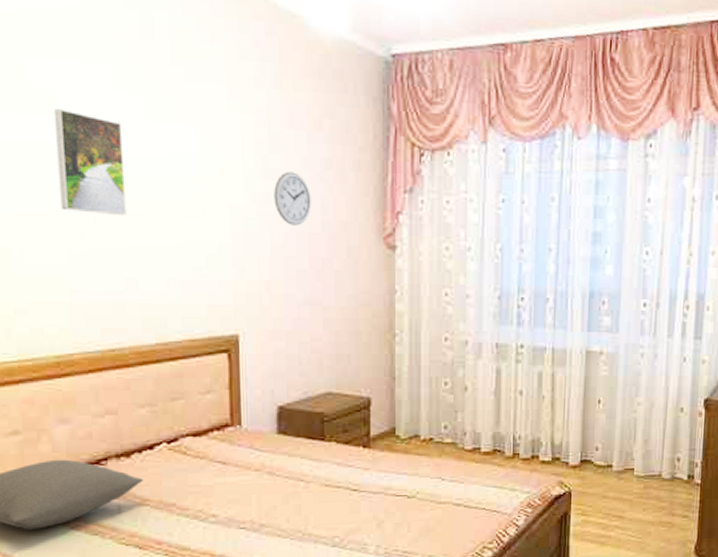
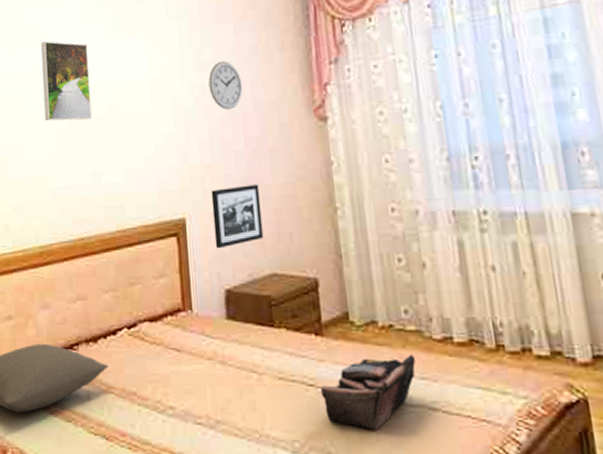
picture frame: none [269,306,322,367] -> present [211,184,264,249]
tote bag: none [364,462,447,524] -> present [321,354,416,430]

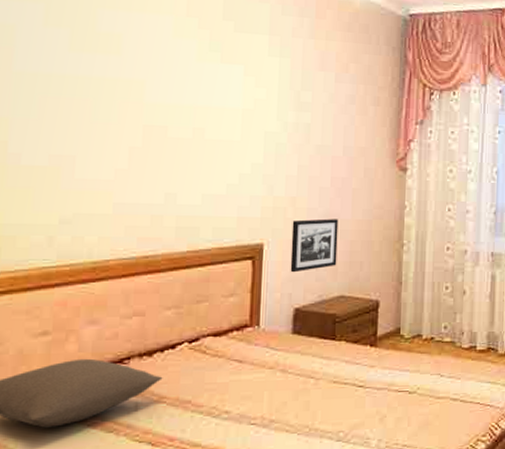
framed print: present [41,41,92,121] -> none [113,50,176,140]
wall clock: present [208,61,243,110] -> none [303,105,336,150]
tote bag: present [321,354,416,430] -> none [369,359,446,418]

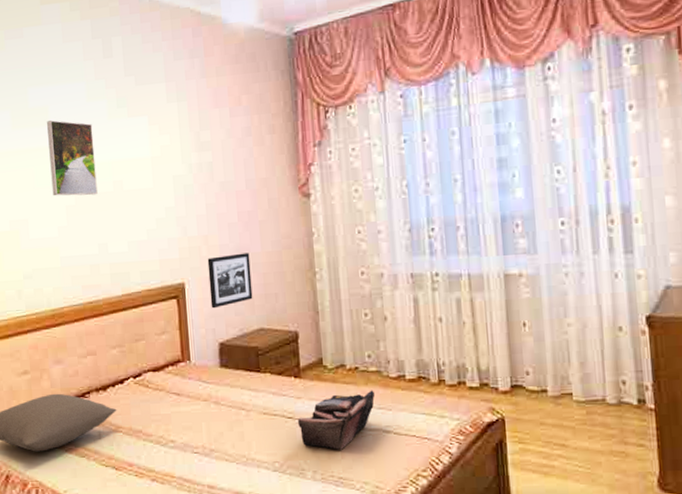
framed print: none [113,50,176,140] -> present [47,120,98,196]
tote bag: none [369,359,446,418] -> present [298,390,375,450]

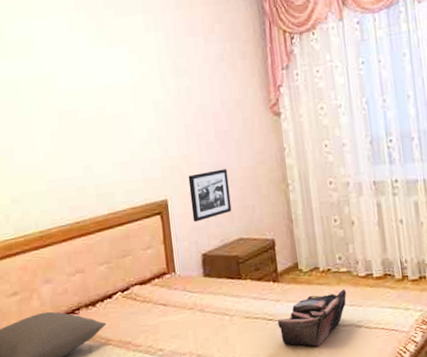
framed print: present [47,120,98,196] -> none [30,51,81,123]

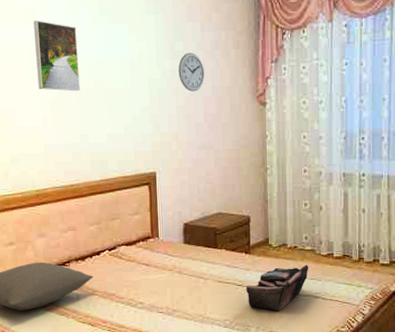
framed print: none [30,51,81,123] -> present [34,21,80,92]
wall clock: none [183,68,212,109] -> present [178,53,205,92]
picture frame: present [188,169,232,222] -> none [176,149,214,195]

